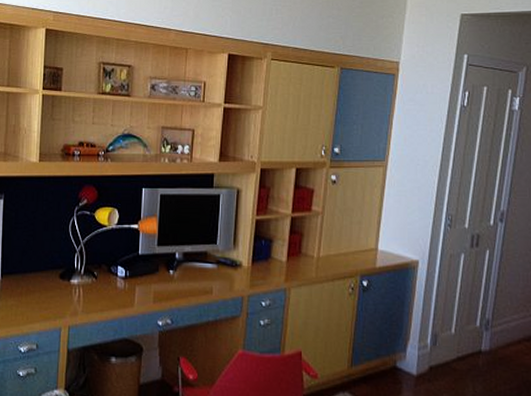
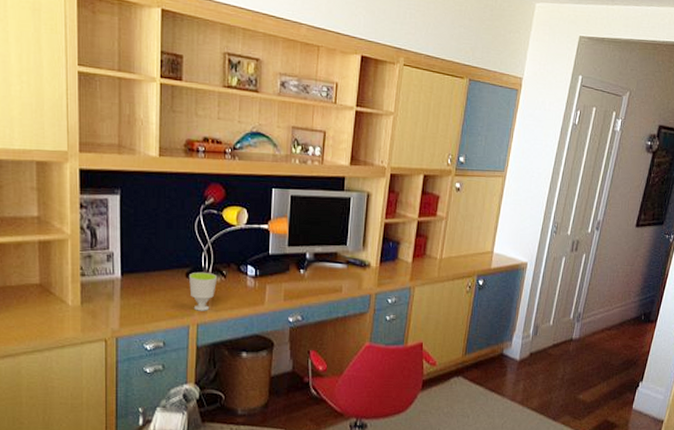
cup: none [62,273,89,313] -> present [189,272,218,311]

